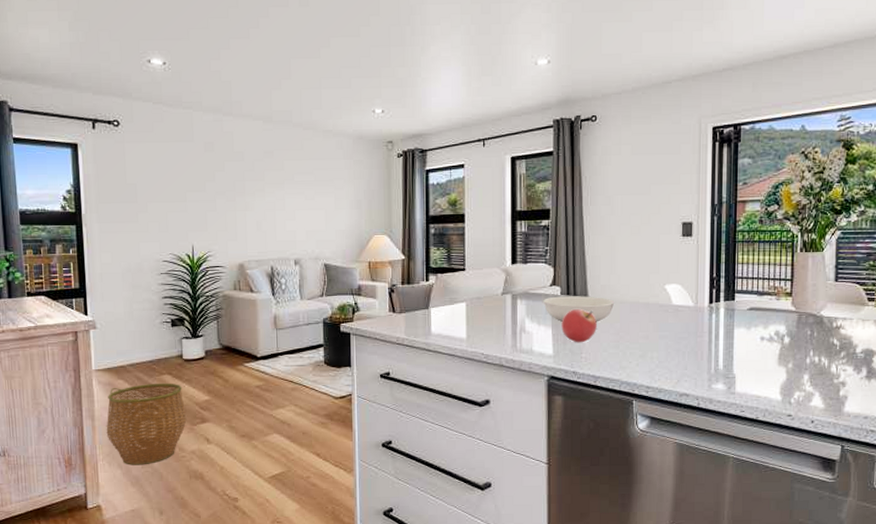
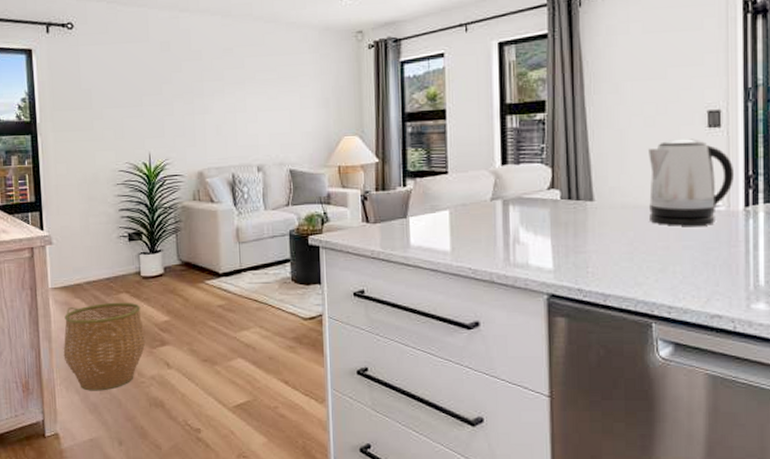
bowl: present [543,296,615,323] -> none [540,200,627,232]
fruit: present [561,309,597,343] -> none [562,216,605,256]
kettle: none [633,246,702,319] -> present [648,139,735,226]

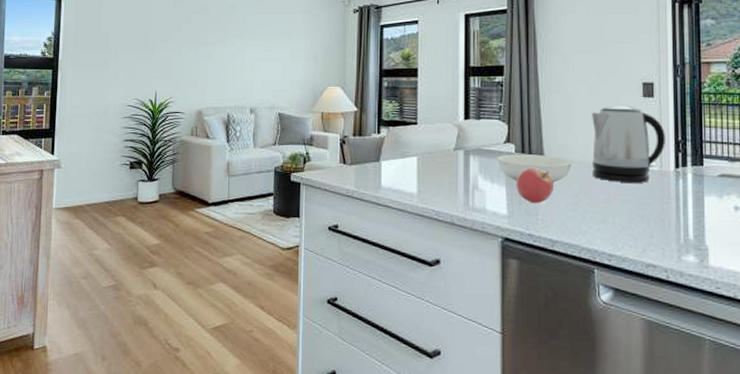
basket: present [63,302,146,391] -> none [59,224,137,307]
bowl: none [540,200,627,232] -> present [497,154,573,183]
fruit: none [562,216,605,256] -> present [516,168,554,204]

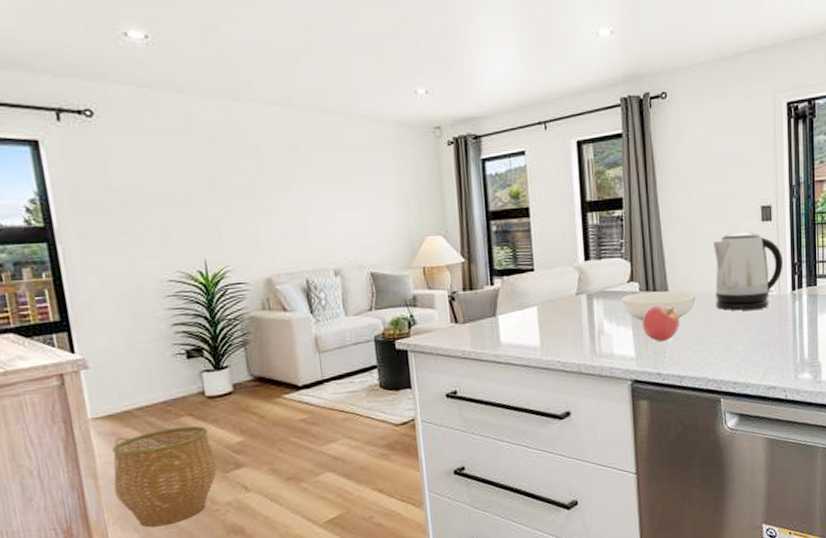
basket: none [59,224,137,307] -> present [112,425,218,528]

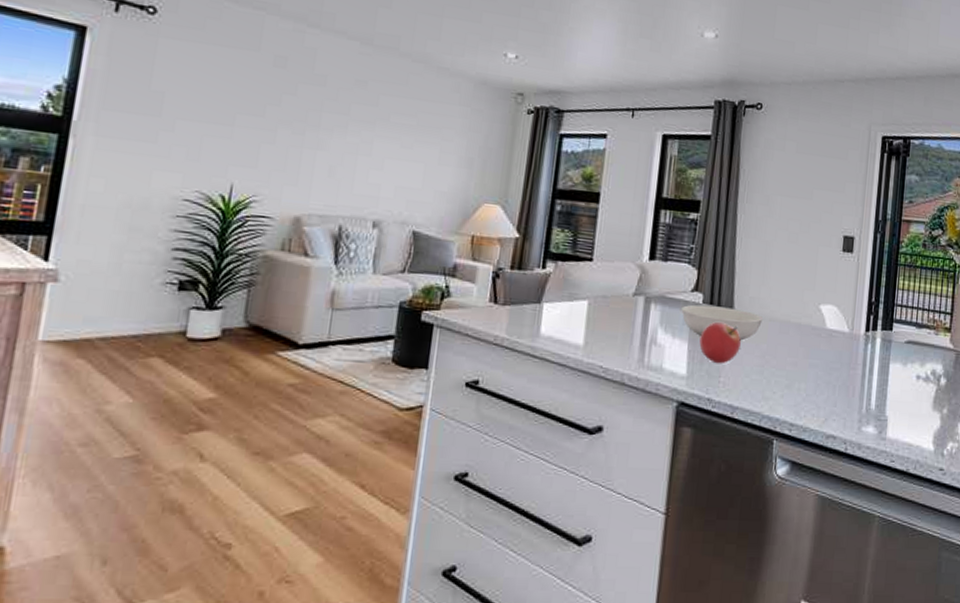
basket: present [112,425,218,528] -> none [38,367,176,488]
kettle: present [713,231,784,311] -> none [783,258,860,346]

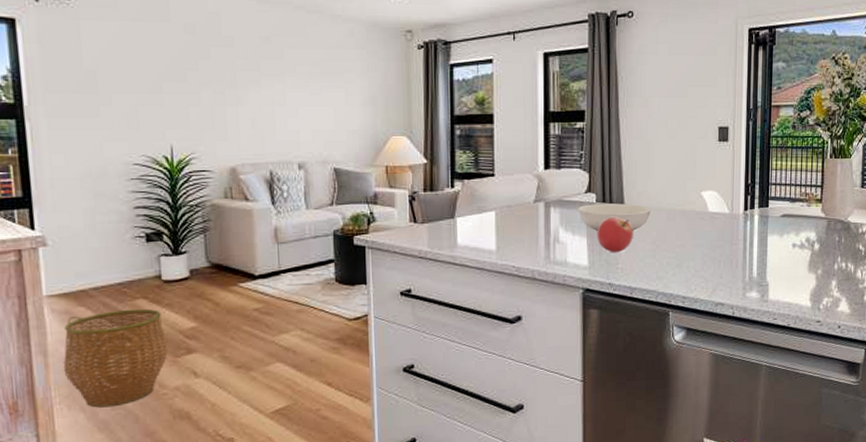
basket: none [38,367,176,488] -> present [63,308,168,408]

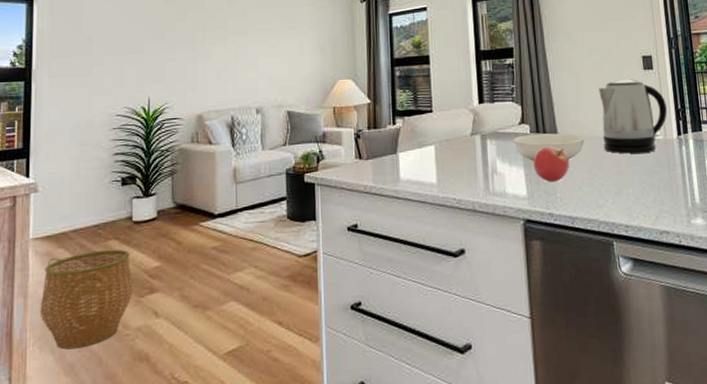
kettle: none [670,151,738,227] -> present [599,79,668,154]

